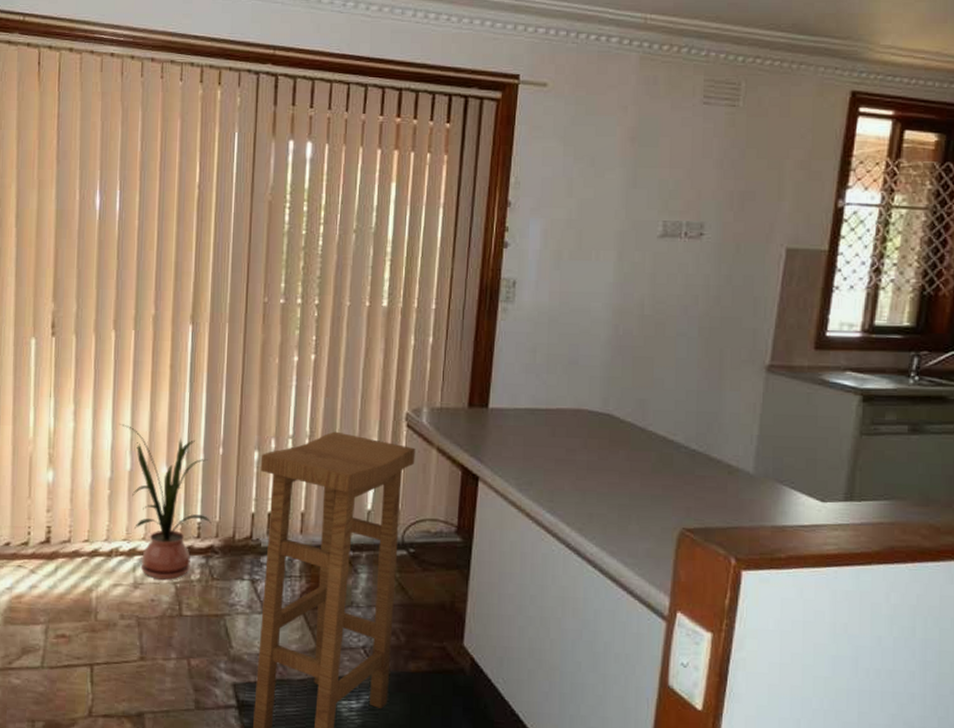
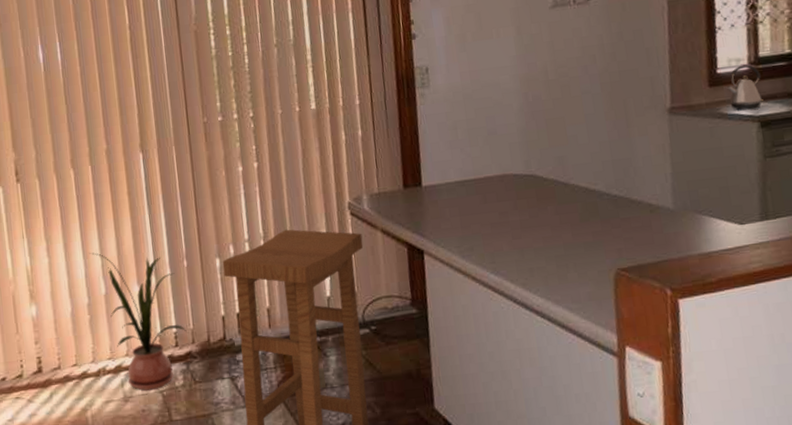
kettle: none [833,331,872,381] -> present [726,64,764,111]

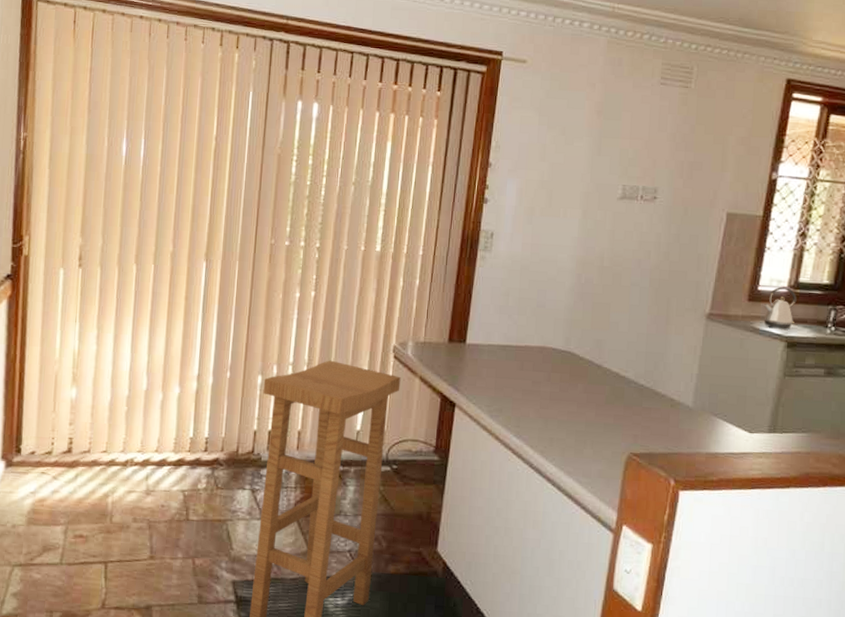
house plant: present [89,252,187,391] -> none [137,348,218,488]

